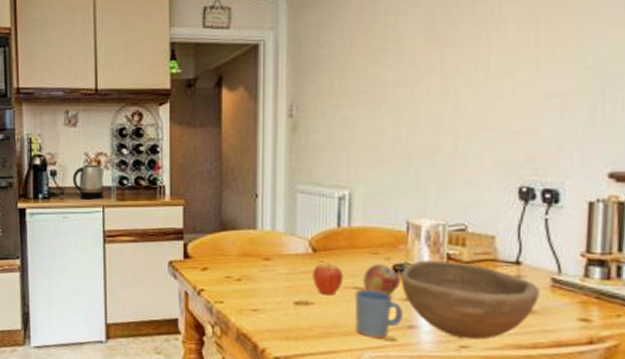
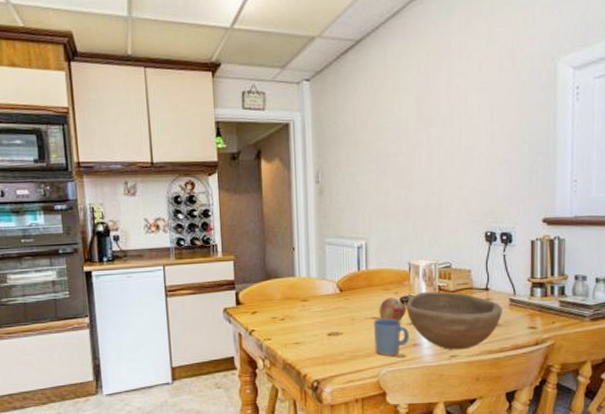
kettle: present [72,164,105,200] -> none [134,228,164,260]
fruit: present [313,262,344,294] -> none [341,299,364,325]

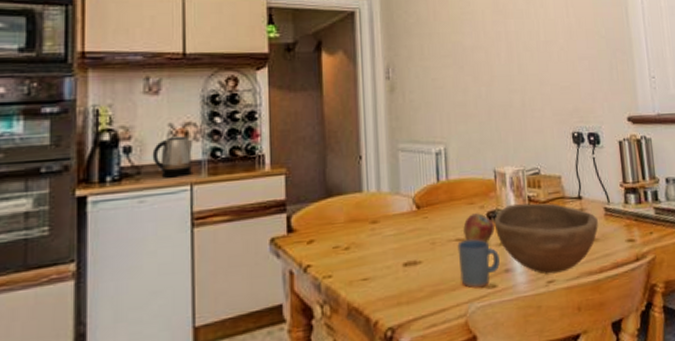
kettle: none [134,228,164,260] -> present [152,136,193,178]

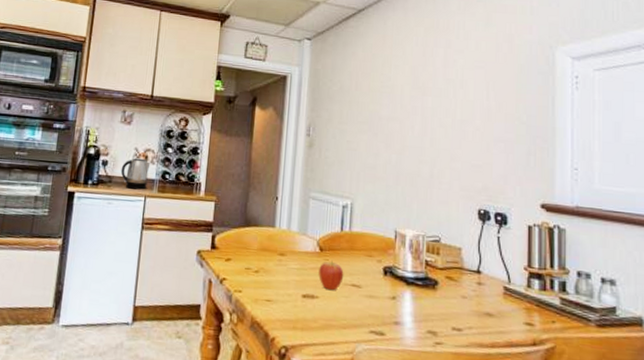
fruit: none [418,218,447,251] -> present [318,261,344,290]
mug: present [457,239,500,288] -> none [352,286,391,333]
fruit: present [463,213,495,243] -> none [359,265,389,294]
bowl: present [494,203,598,274] -> none [389,264,495,338]

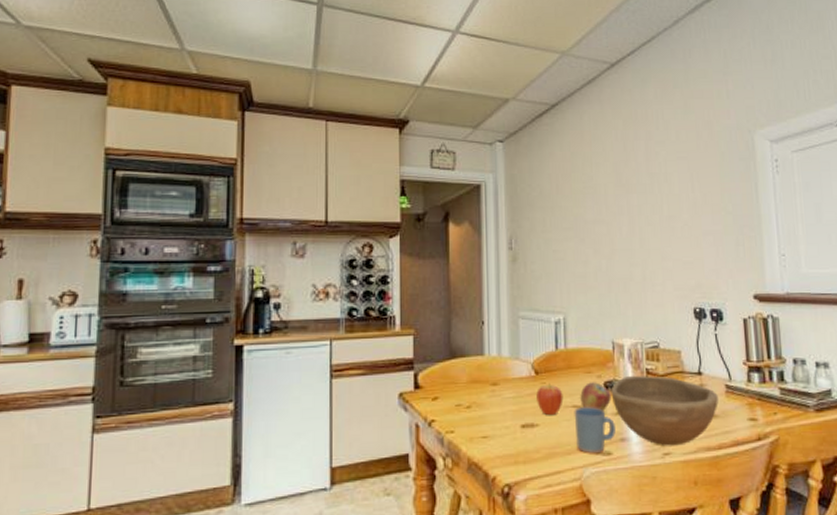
kettle: present [120,158,151,190] -> none [298,296,333,333]
mug: none [352,286,391,333] -> present [574,406,615,454]
fruit: none [359,265,389,294] -> present [580,382,611,411]
bowl: none [389,264,495,338] -> present [611,376,718,446]

